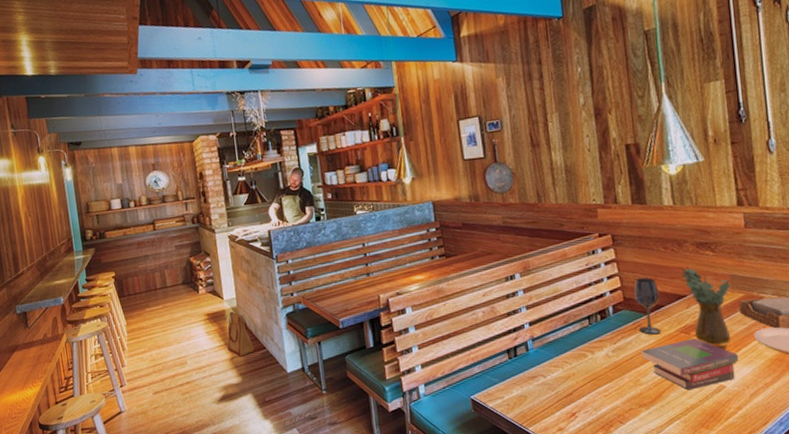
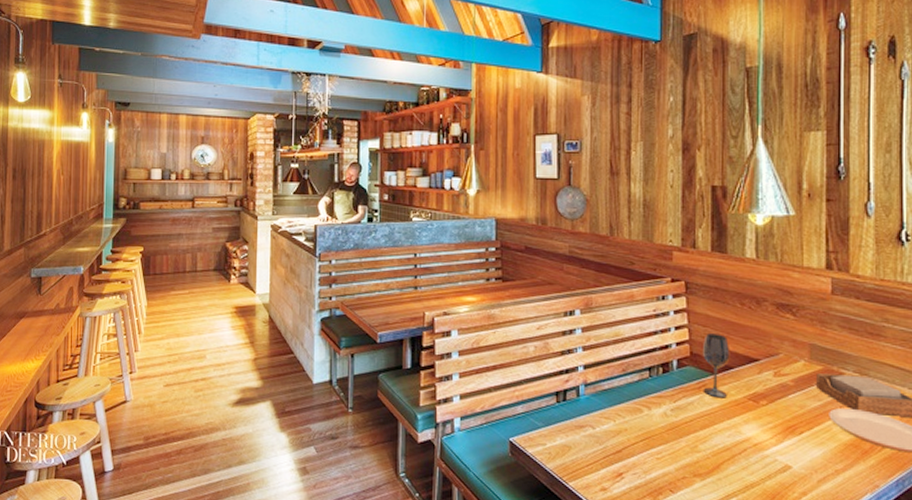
shopping bag: present [227,311,255,357] -> none [252,307,281,359]
books: present [641,338,739,391] -> none [702,408,810,466]
vase: present [681,266,732,351] -> none [756,327,810,427]

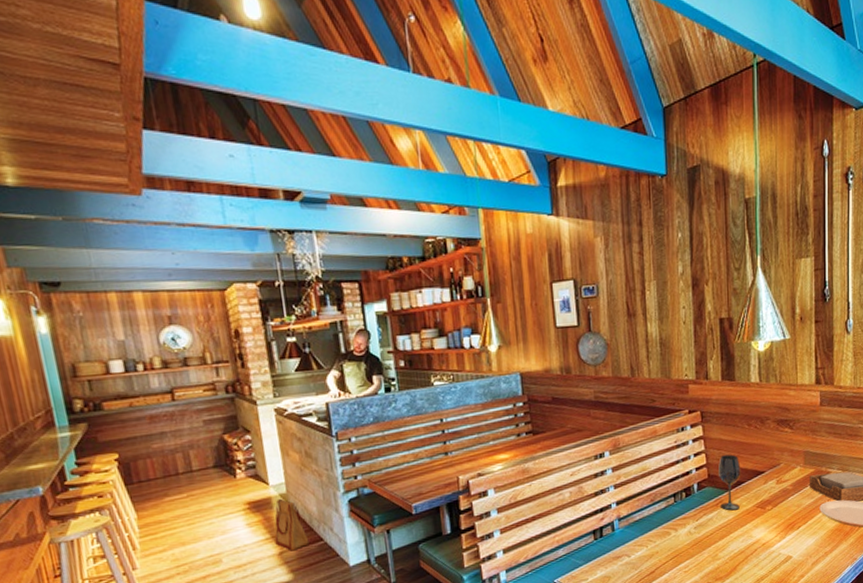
shopping bag: none [252,307,281,359] -> present [274,498,310,551]

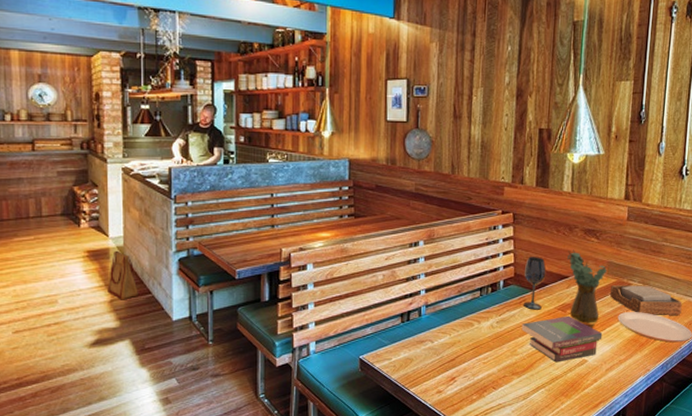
books: none [720,512,805,563] -> present [521,315,603,363]
vase: none [762,442,805,524] -> present [567,249,608,329]

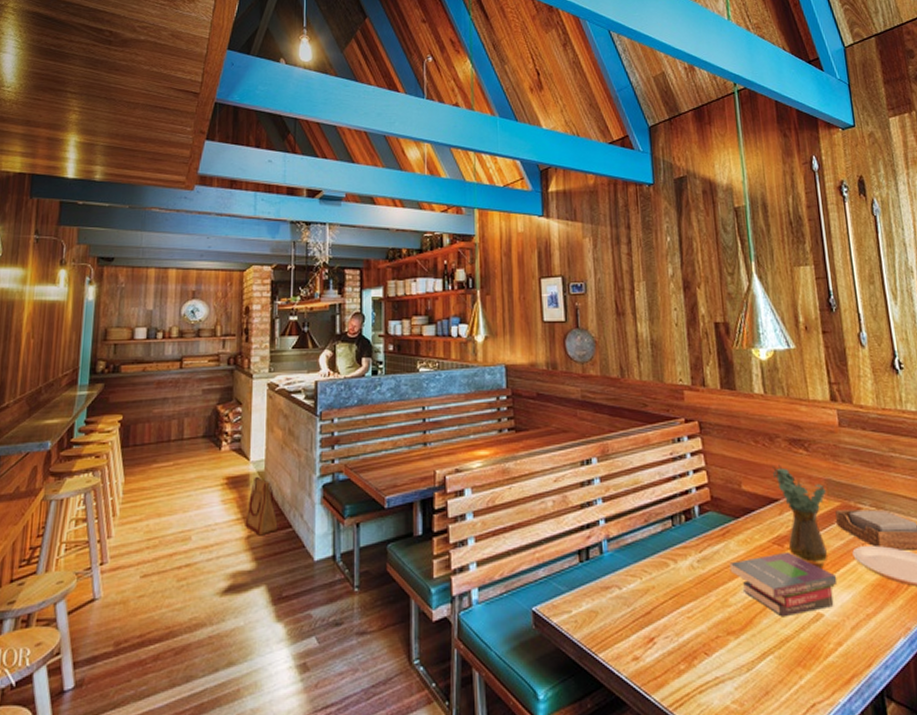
wineglass: present [523,257,547,310] -> none [722,475,752,544]

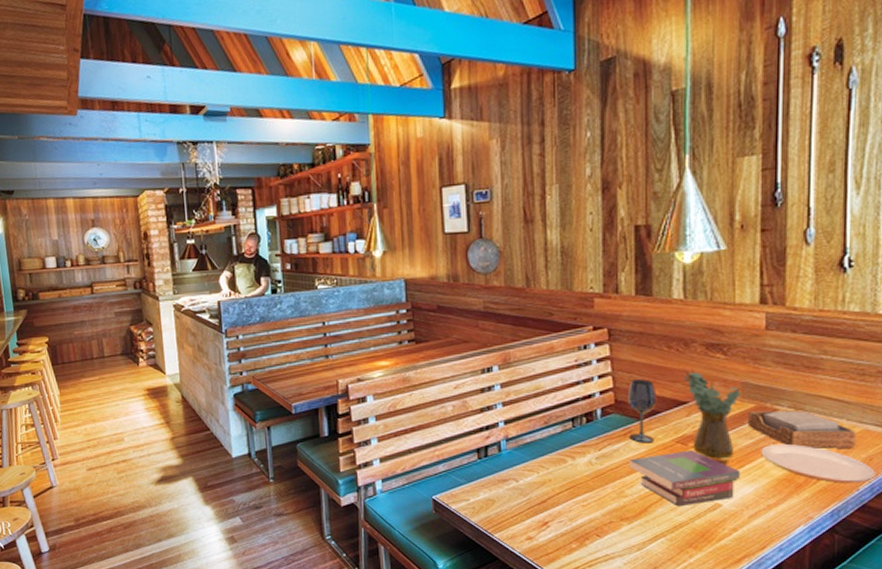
shopping bag: present [245,476,278,536] -> none [168,387,198,438]
wineglass: none [722,475,752,544] -> present [628,379,657,443]

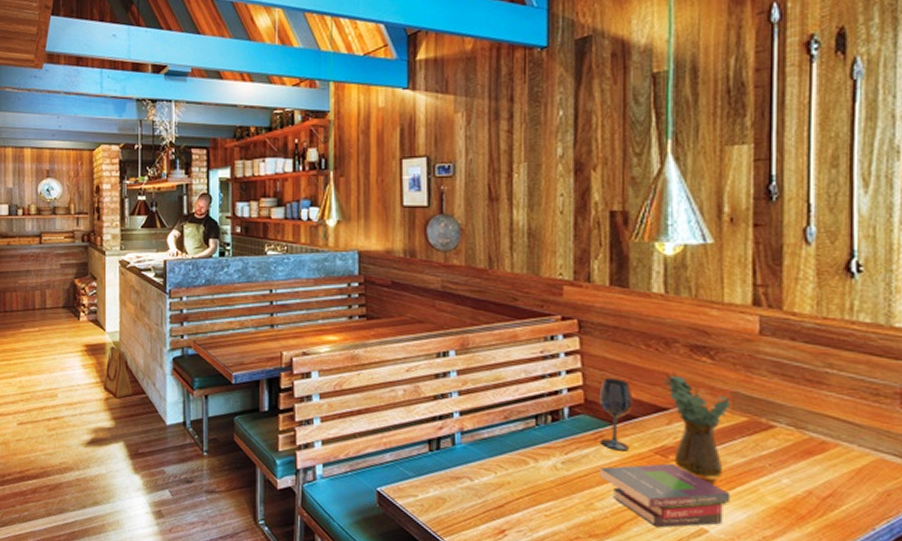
shopping bag: none [168,387,198,438] -> present [103,346,133,399]
napkin holder: present [747,410,856,449] -> none [738,426,870,479]
plate: present [761,443,875,483] -> none [755,465,895,522]

